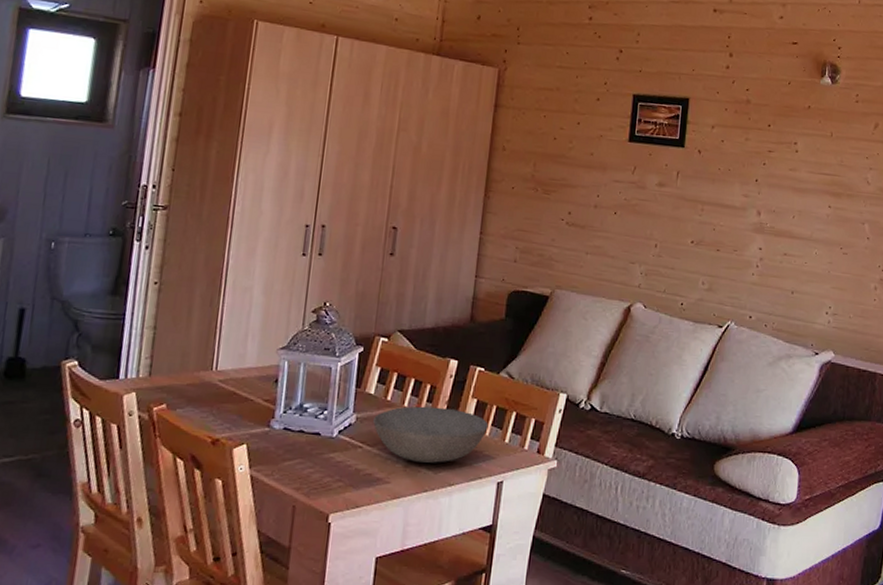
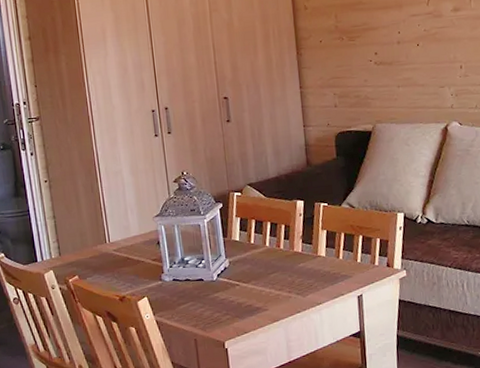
bowl: present [373,406,489,464] -> none [243,241,341,290]

